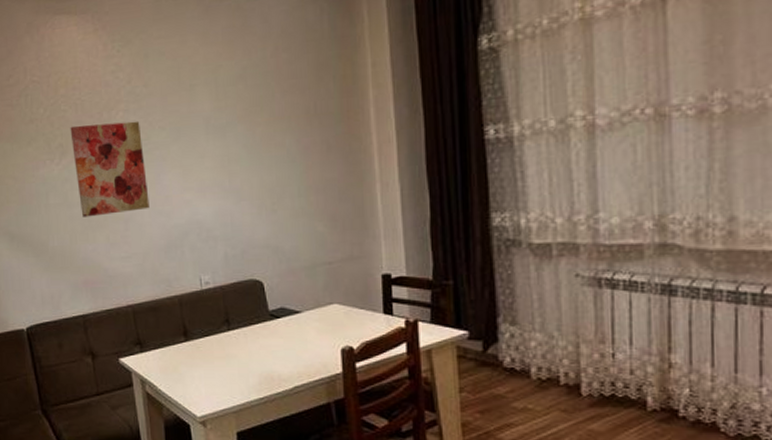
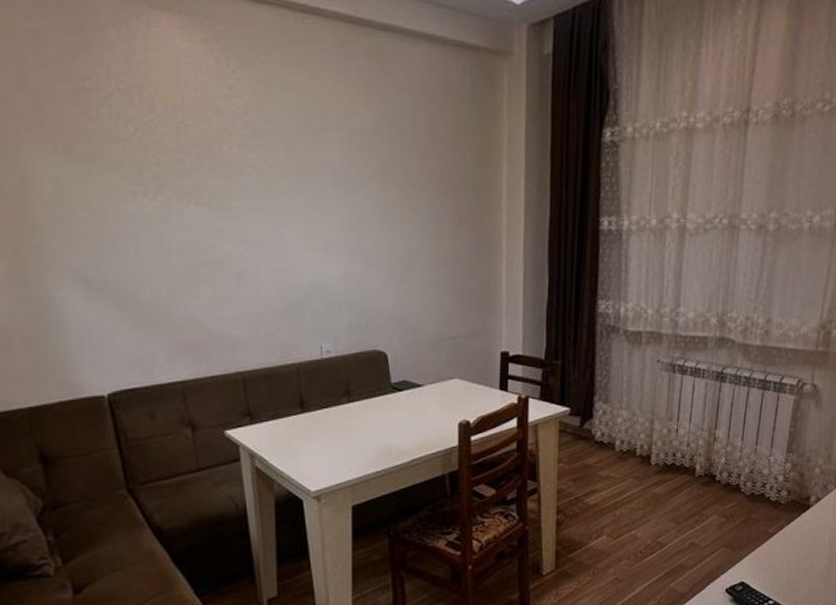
wall art: present [70,121,150,217] -> none [169,154,267,268]

